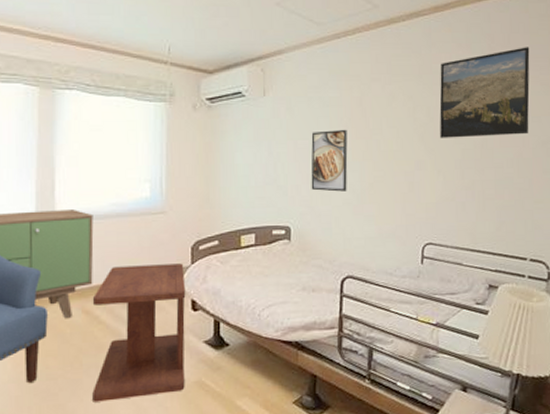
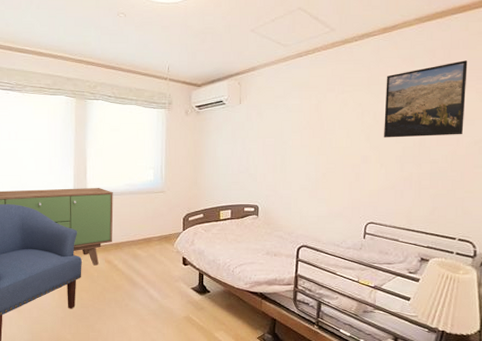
side table: present [92,263,186,403] -> none [112,230,179,326]
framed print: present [311,129,348,192] -> none [275,130,306,179]

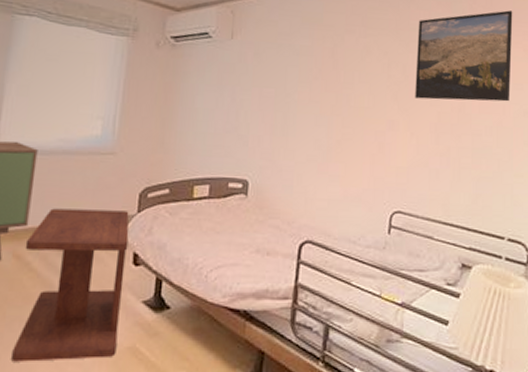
side table: none [112,230,179,326] -> present [11,208,129,362]

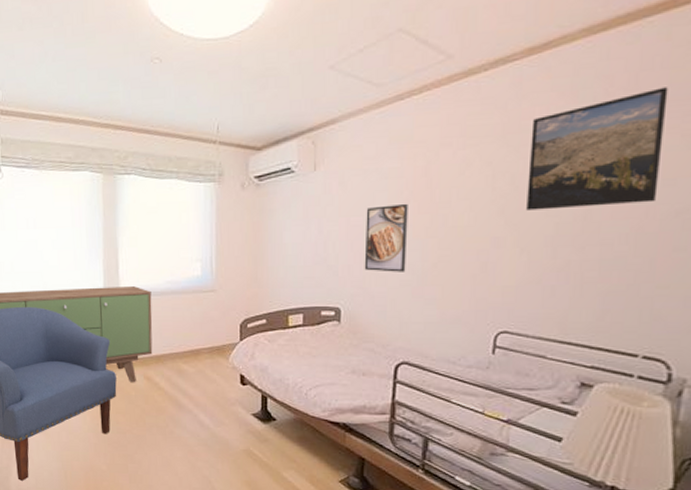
side table: present [11,208,129,362] -> none [152,339,235,458]
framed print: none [274,80,317,147] -> present [364,203,408,272]

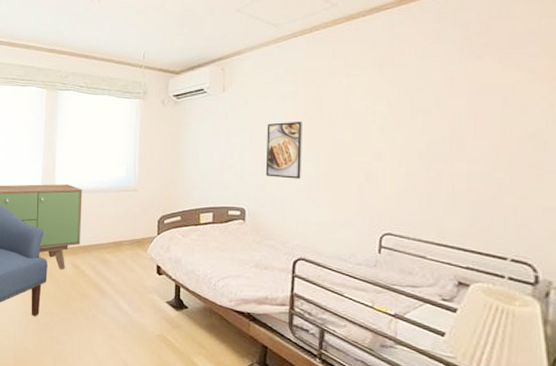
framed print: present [526,87,669,211] -> none [402,33,514,130]

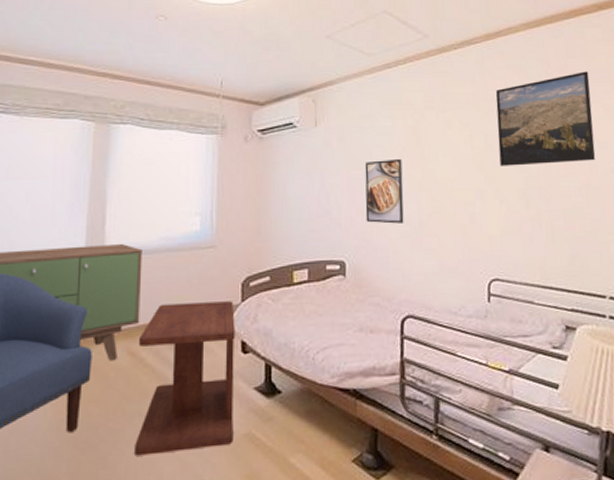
side table: none [78,232,152,342] -> present [135,301,235,456]
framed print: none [402,33,514,130] -> present [495,71,596,166]

